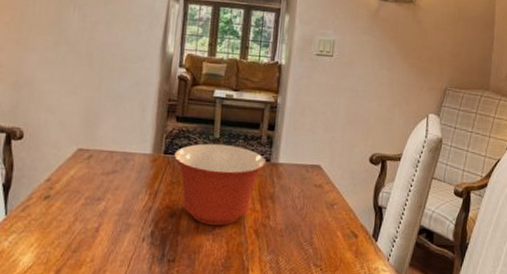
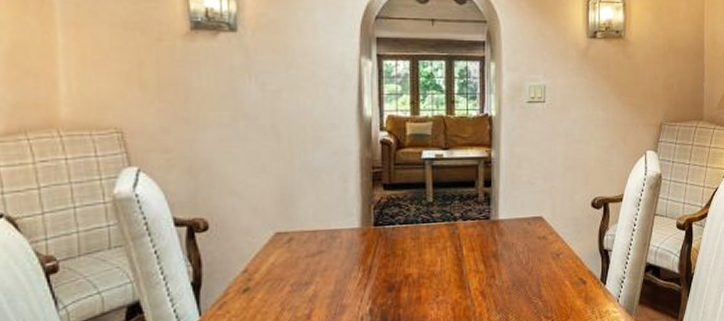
mixing bowl: present [174,143,267,226] -> none [386,207,486,294]

